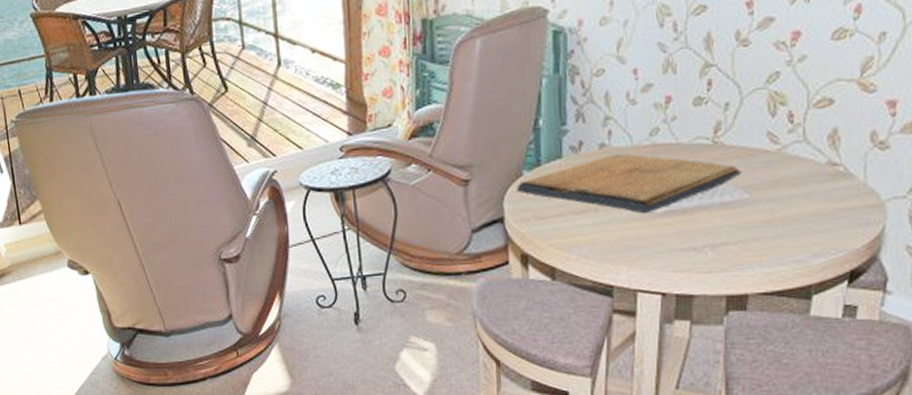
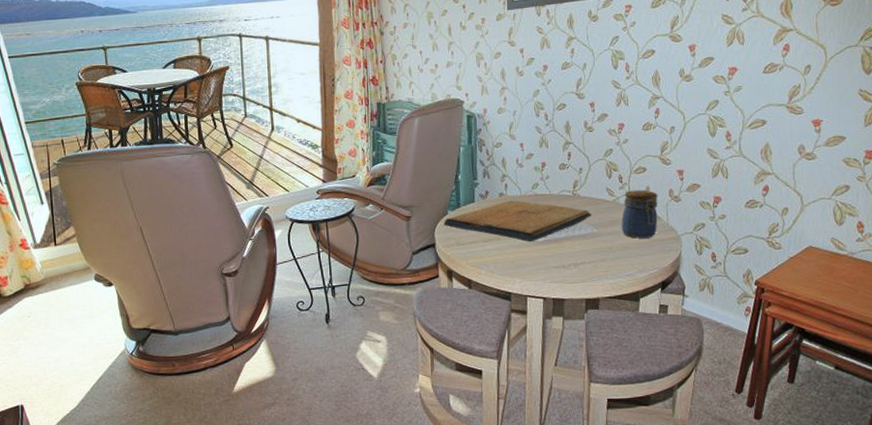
jar: none [789,132,852,207] -> present [622,190,658,239]

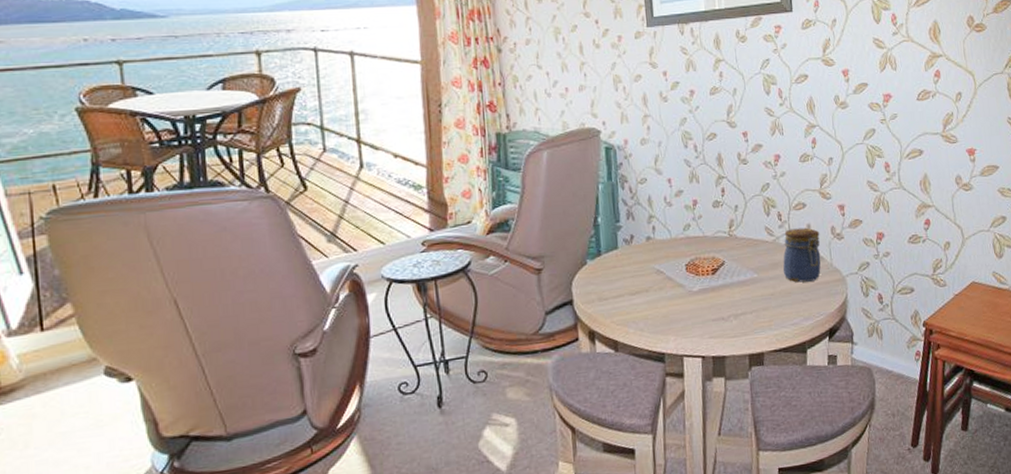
religious icon: present [443,200,591,242] -> none [582,244,750,293]

